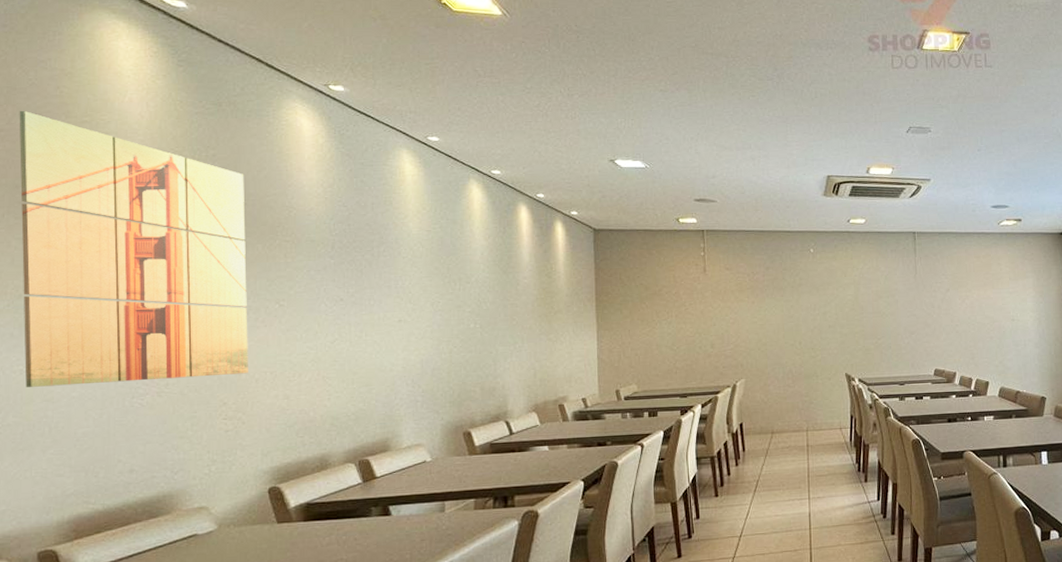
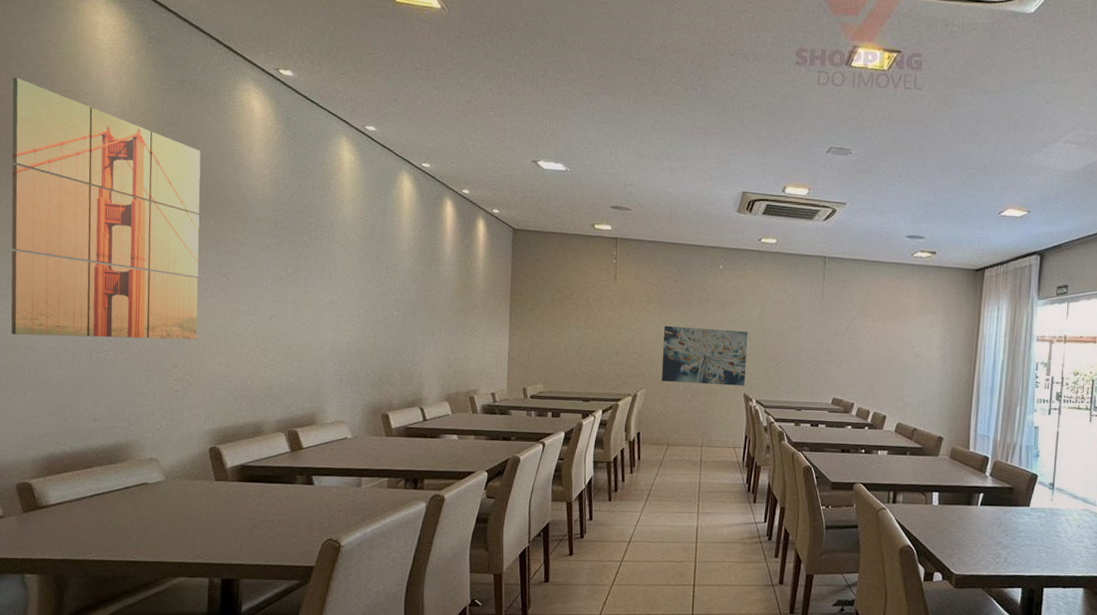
wall art: none [759,311,846,370] -> present [661,325,748,386]

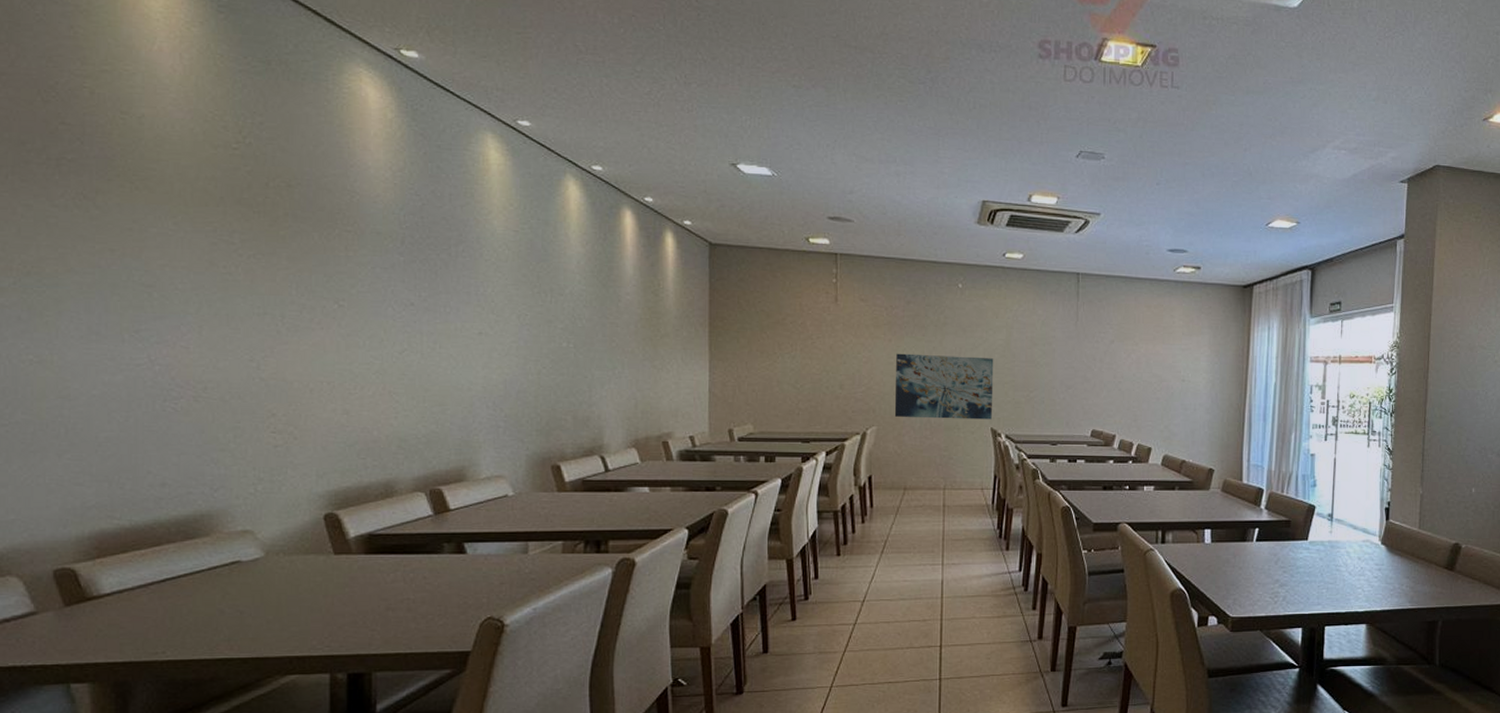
wall art: present [11,77,201,340] -> none [24,51,301,382]

